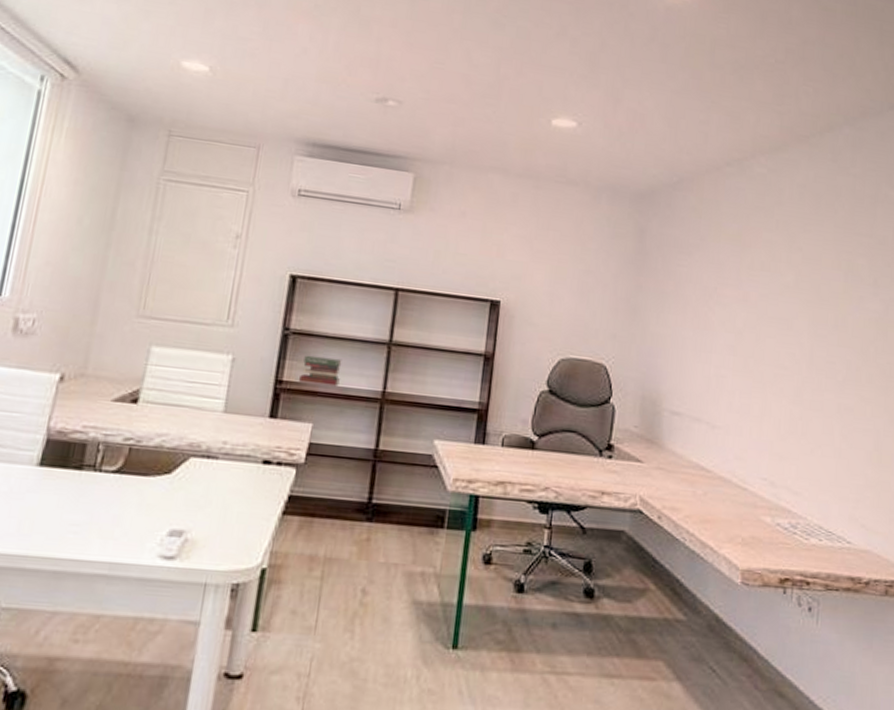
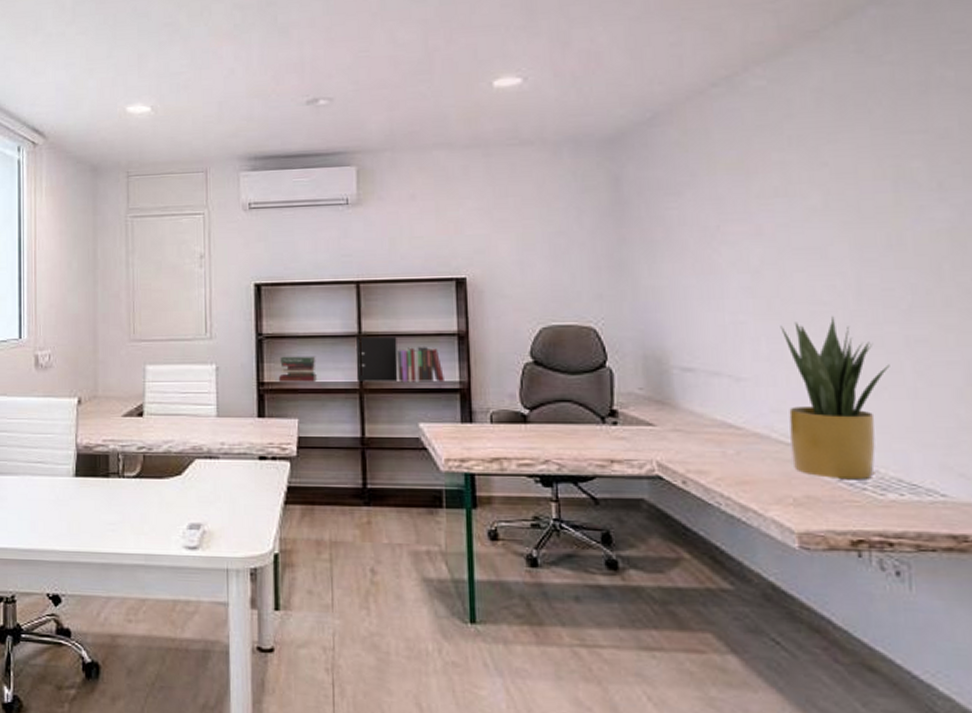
binder: none [379,344,426,396] -> present [355,336,398,383]
books: none [421,362,466,401] -> present [397,346,444,383]
planter: none [745,380,825,525] -> present [780,316,890,480]

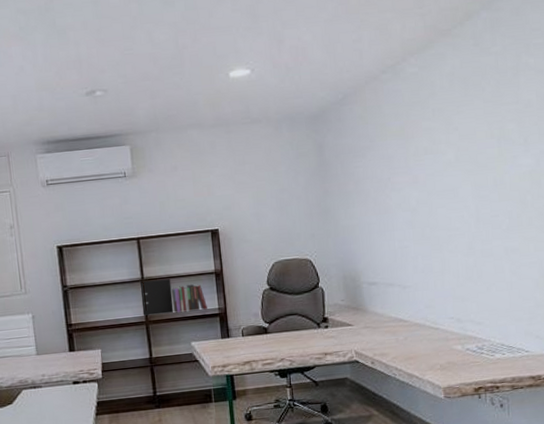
books: present [279,356,317,383] -> none [83,299,113,322]
planter: present [780,316,890,480] -> none [430,238,496,349]

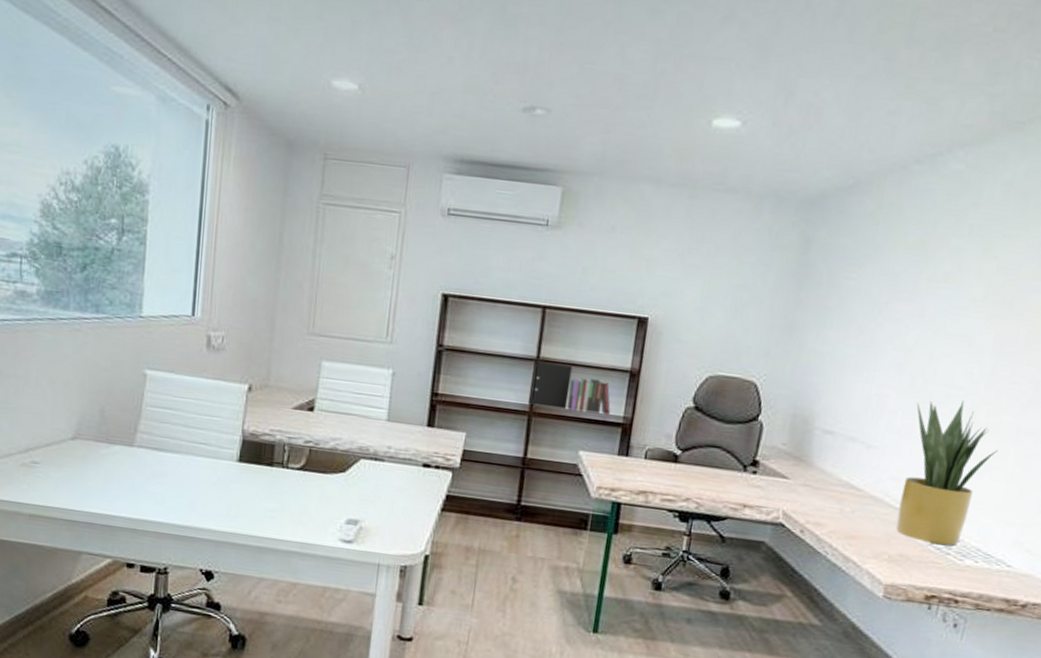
planter: none [430,238,496,349] -> present [895,401,998,546]

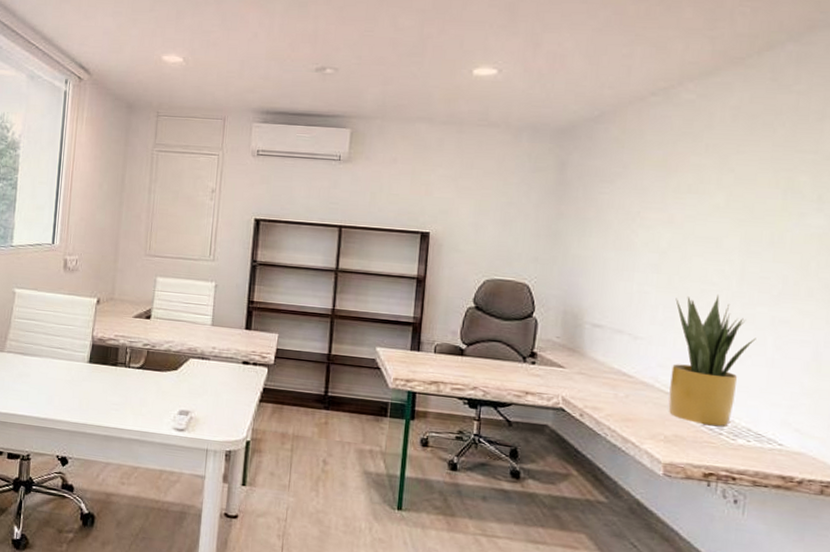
binder: present [527,360,573,410] -> none [330,271,367,313]
books: present [567,378,610,416] -> none [364,284,402,316]

